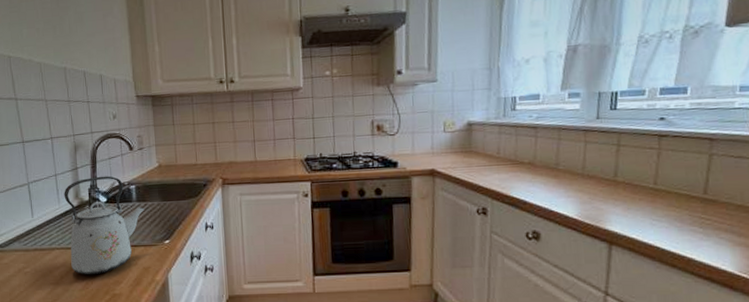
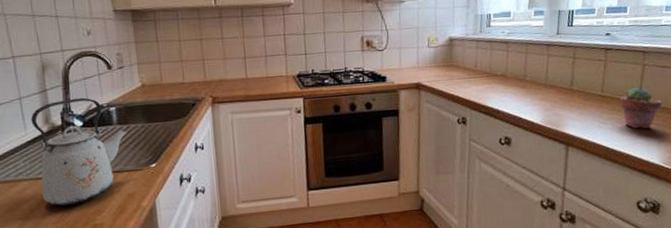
potted succulent: none [678,181,736,230] -> present [619,87,662,130]

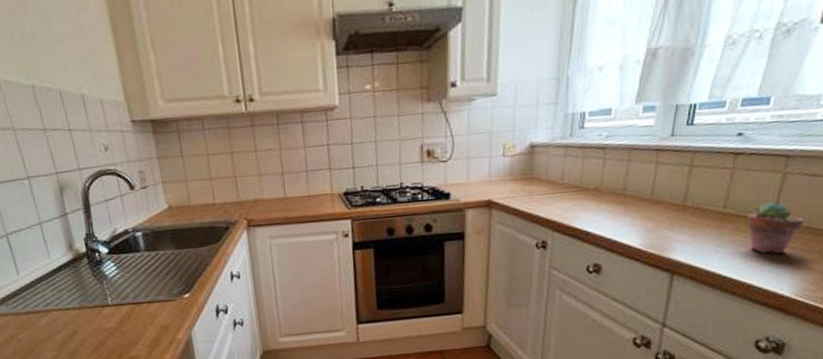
kettle: present [31,97,127,206] -> none [53,221,156,338]

